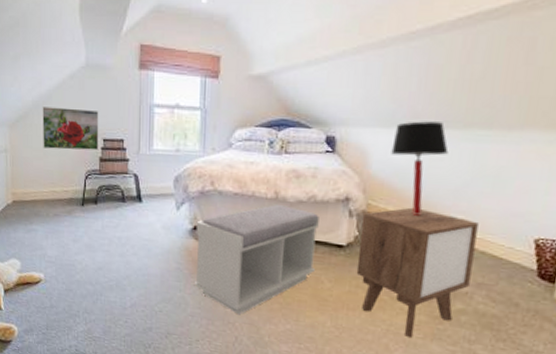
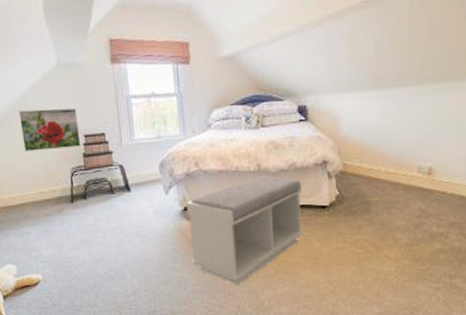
nightstand: present [356,207,479,339] -> none [340,162,445,282]
table lamp: present [391,121,449,216] -> none [359,81,410,169]

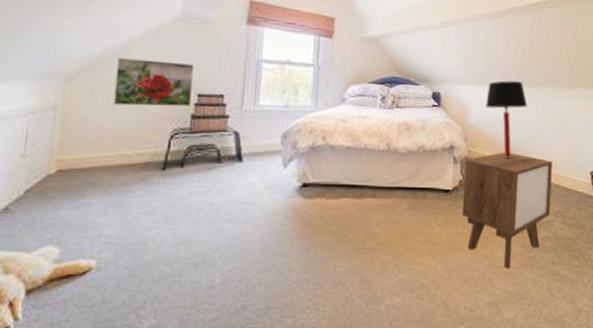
bench: present [186,176,303,285] -> none [300,156,428,273]
nightstand: none [340,162,445,282] -> present [461,152,553,269]
table lamp: none [359,81,410,169] -> present [485,80,528,159]

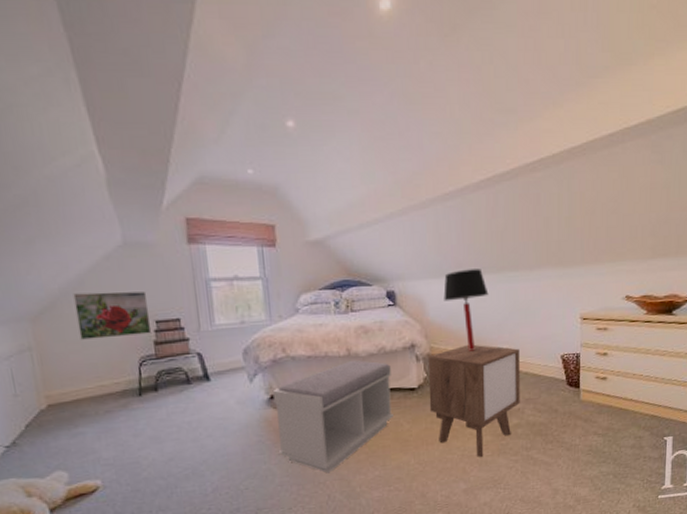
bench: none [300,156,428,273] -> present [272,360,393,474]

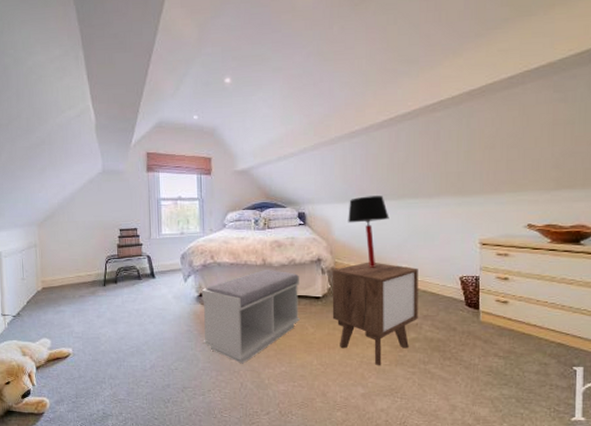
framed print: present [73,291,152,340] -> none [66,206,117,241]

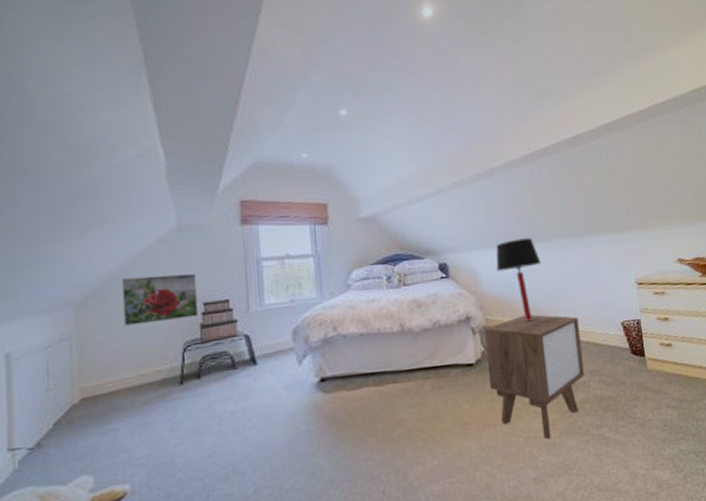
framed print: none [66,206,117,241] -> present [121,274,199,326]
bench: present [201,270,300,364] -> none [322,336,451,465]

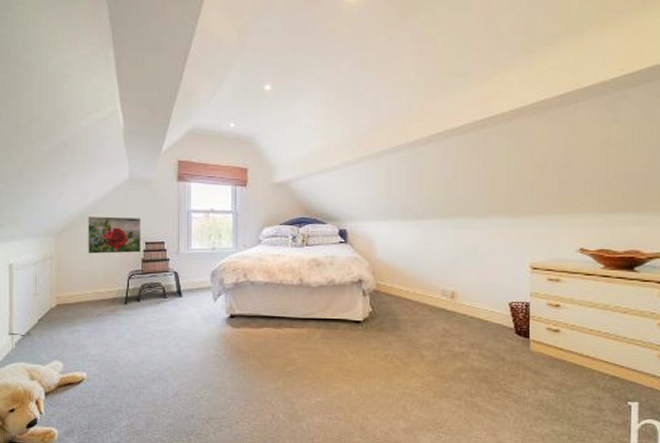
nightstand: present [484,314,585,440] -> none [373,284,465,398]
table lamp: present [496,238,541,322] -> none [392,214,436,291]

